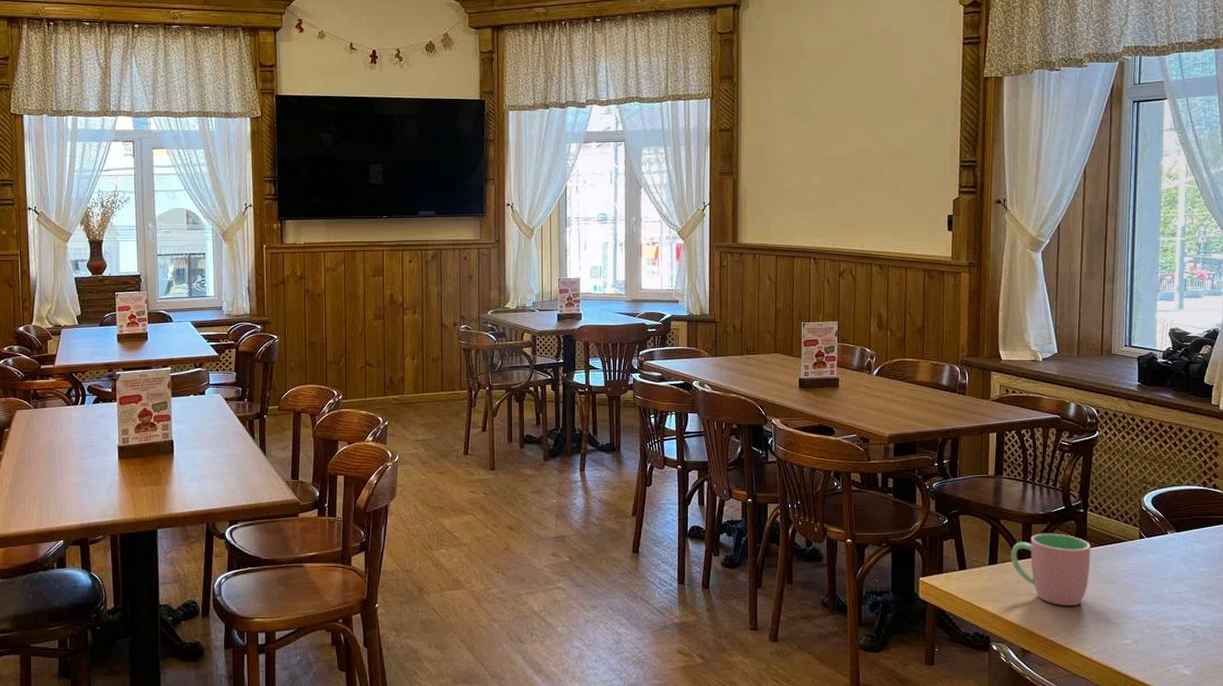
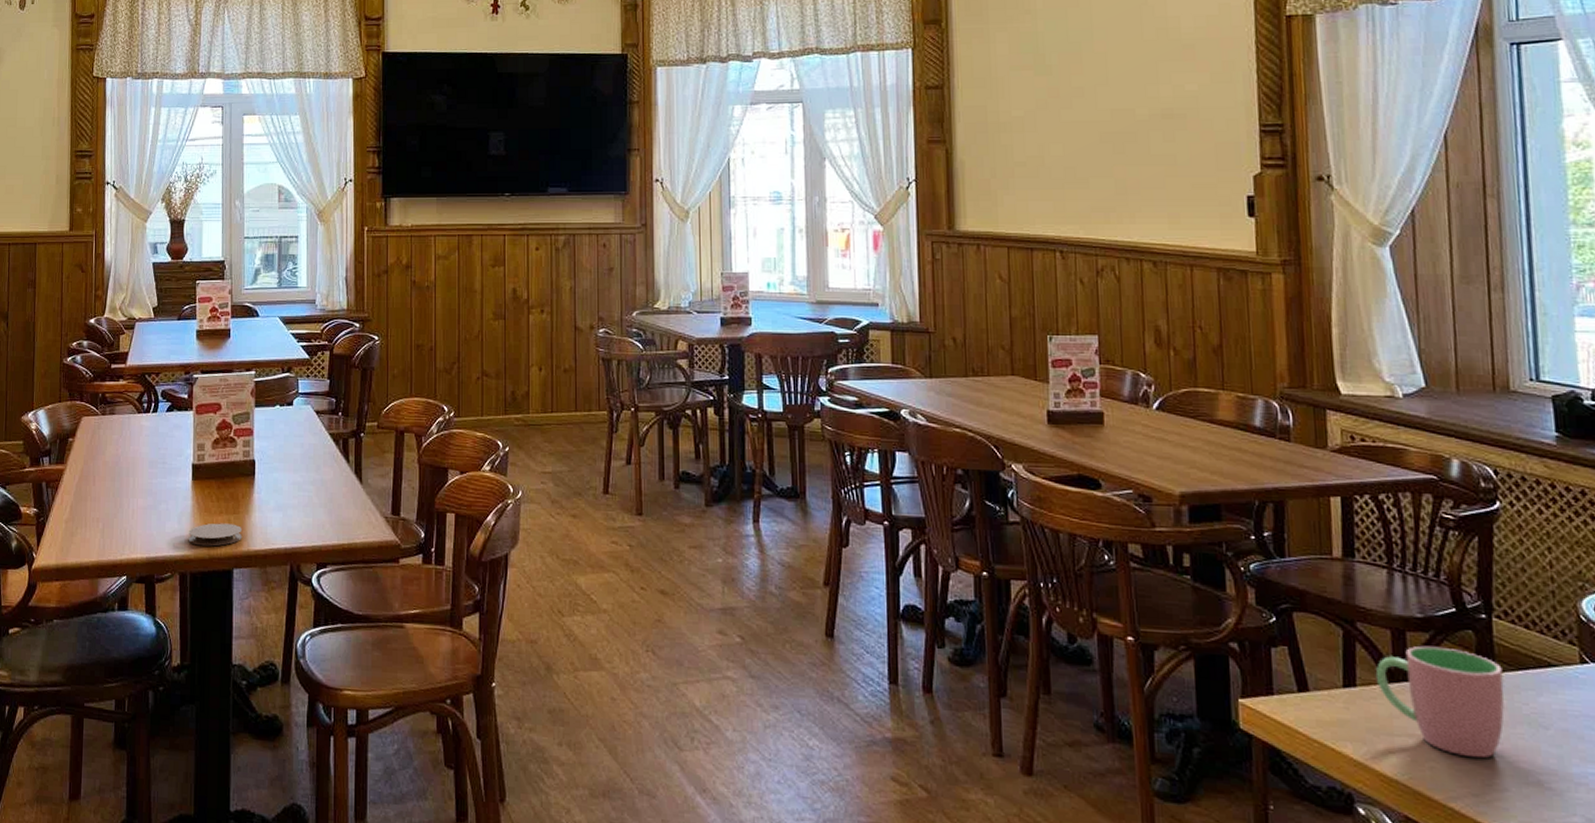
coaster: none [117,493,165,512] -> present [188,523,243,547]

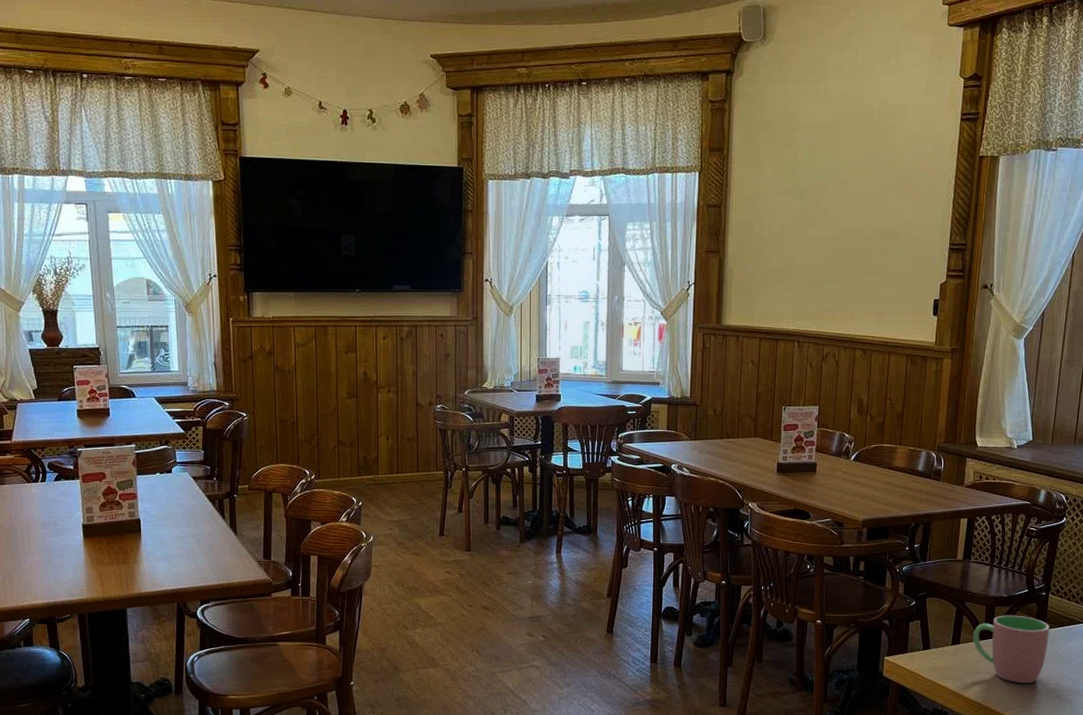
coaster: present [188,523,243,547] -> none [83,572,133,591]

